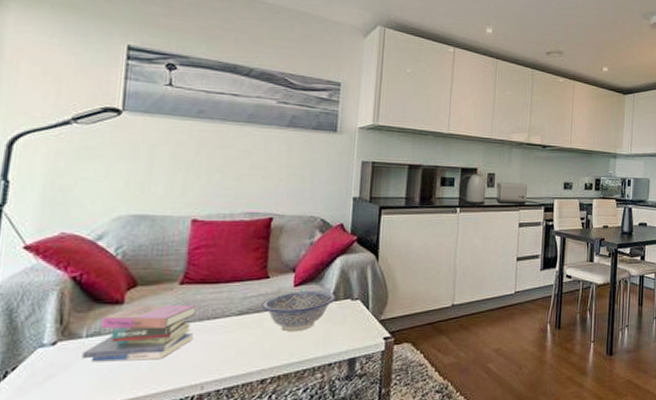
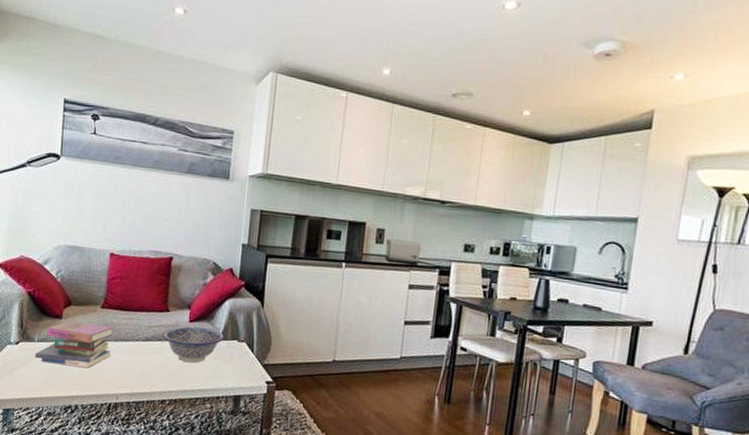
kettle: present [458,173,487,206] -> none [344,227,376,262]

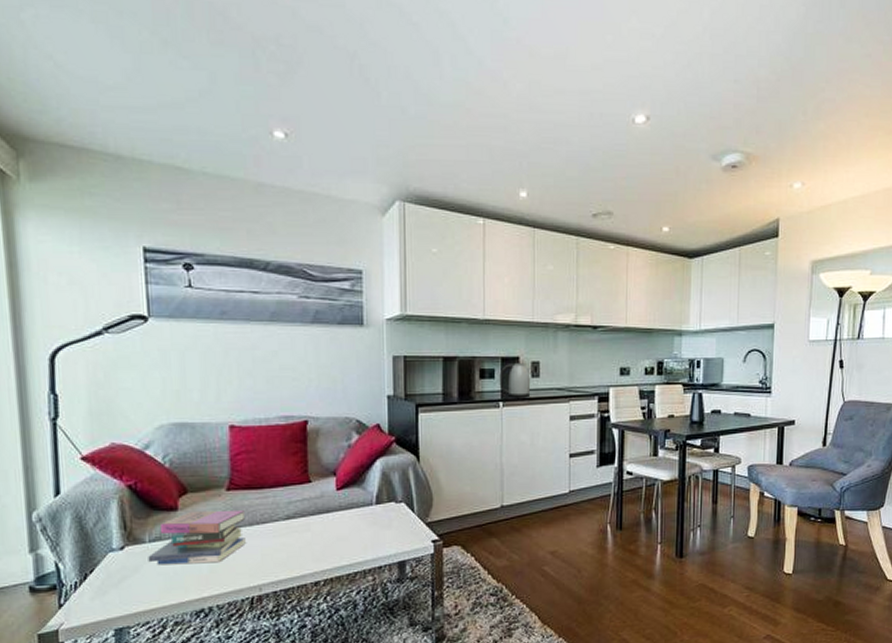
decorative bowl: present [162,326,225,363] -> none [307,493,380,536]
kettle: none [344,227,376,262] -> present [499,362,531,398]
toaster: present [384,238,422,266] -> none [541,371,578,396]

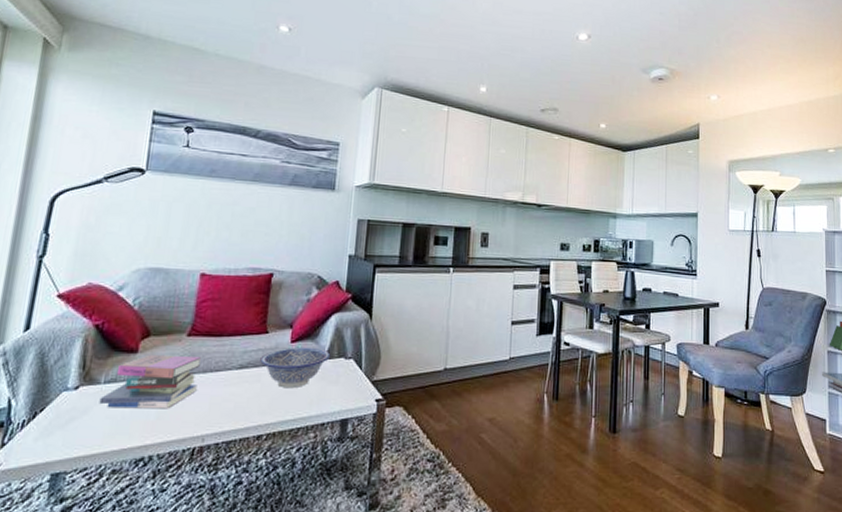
decorative bowl: none [307,493,380,536] -> present [260,347,331,389]
kettle: present [499,362,531,398] -> none [451,232,481,266]

